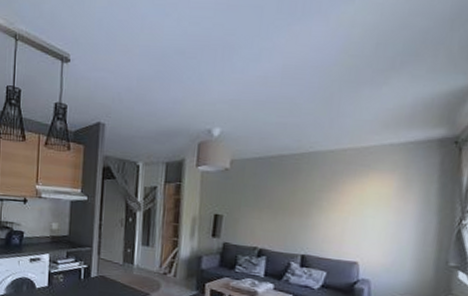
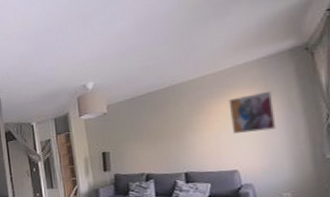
wall art: none [361,180,411,225] -> present [228,90,276,133]

